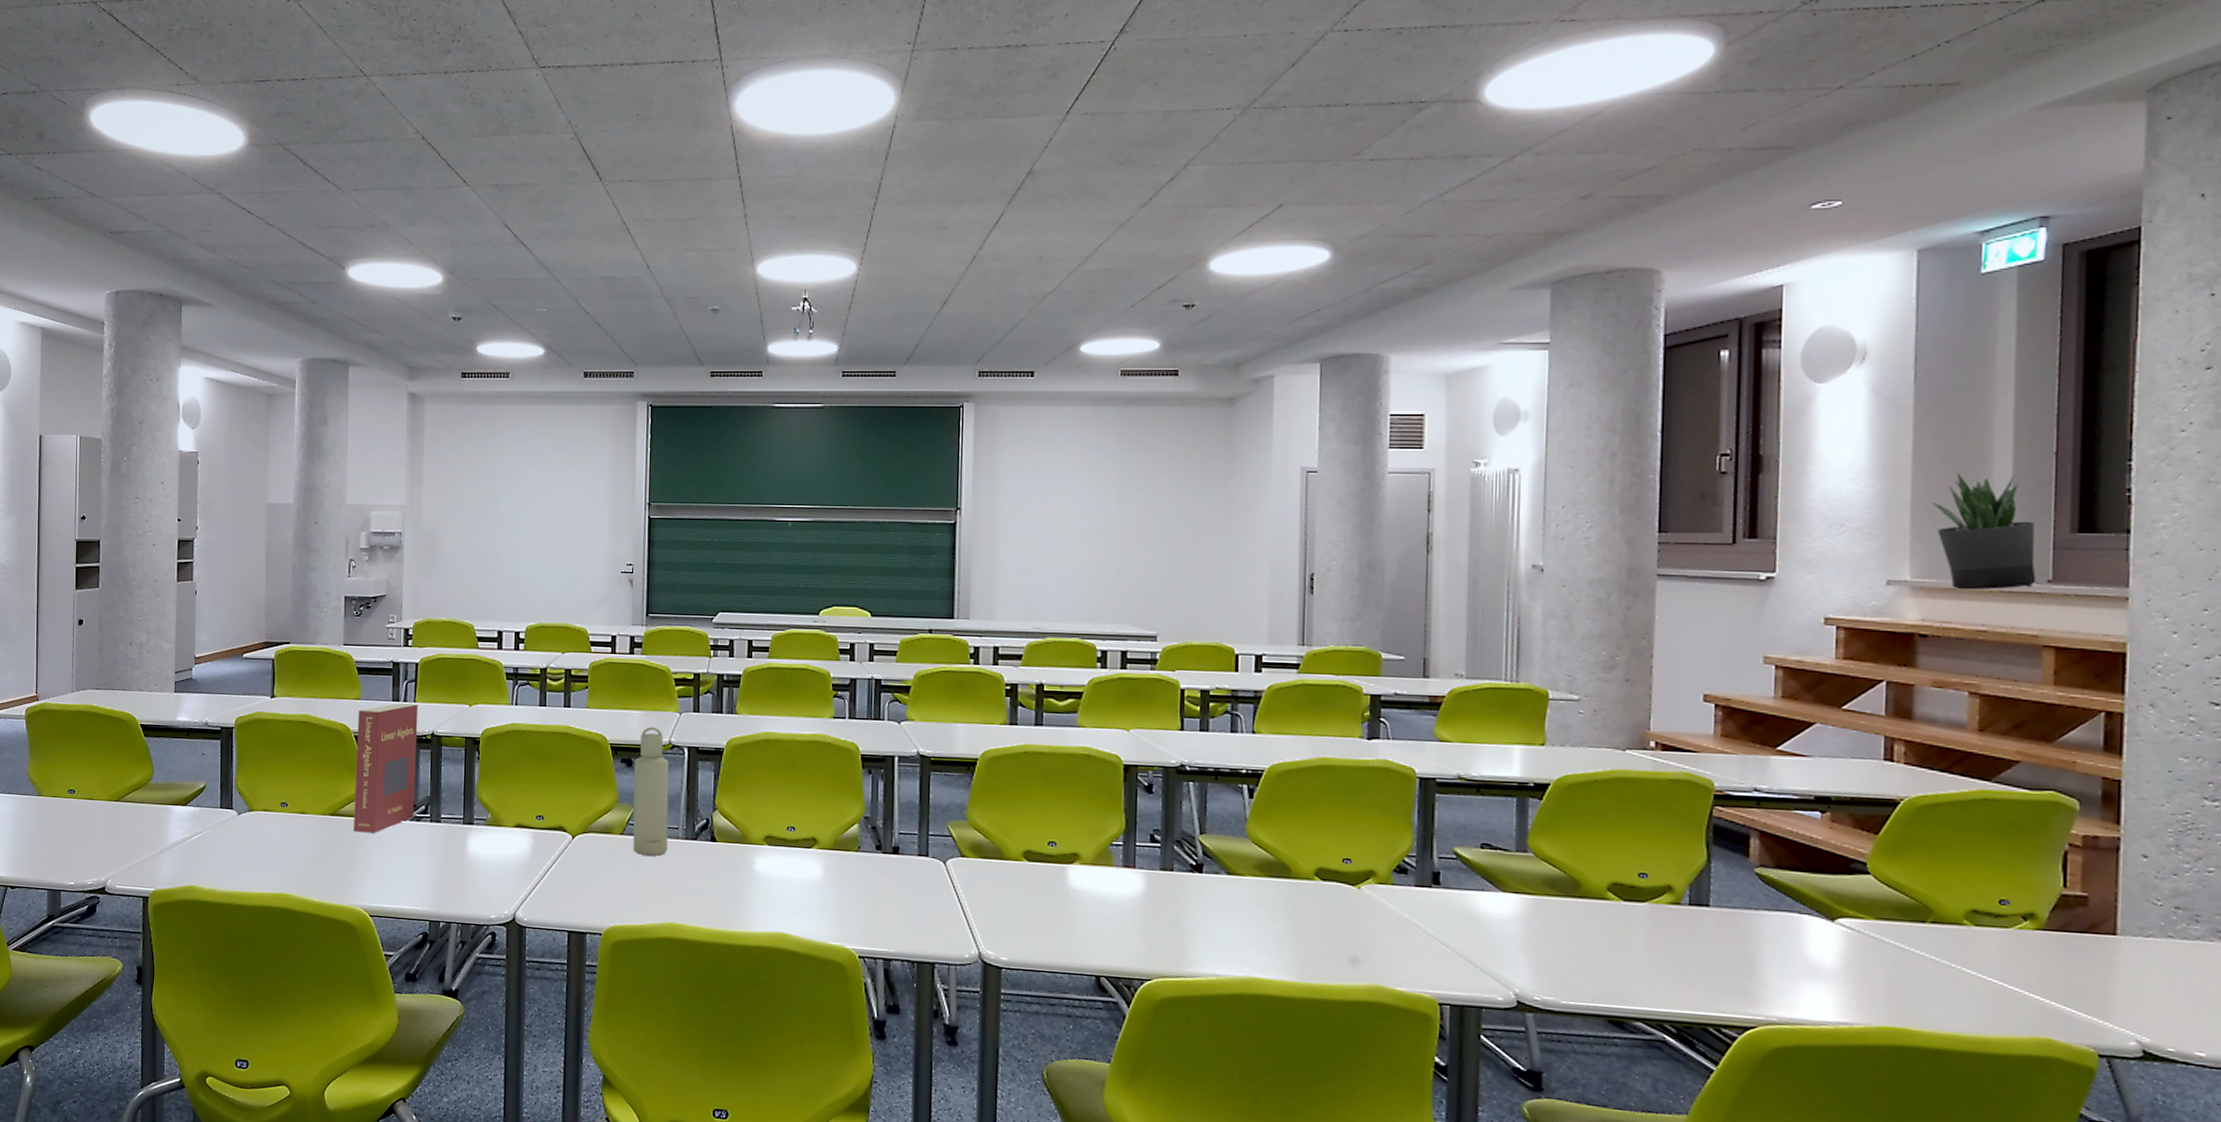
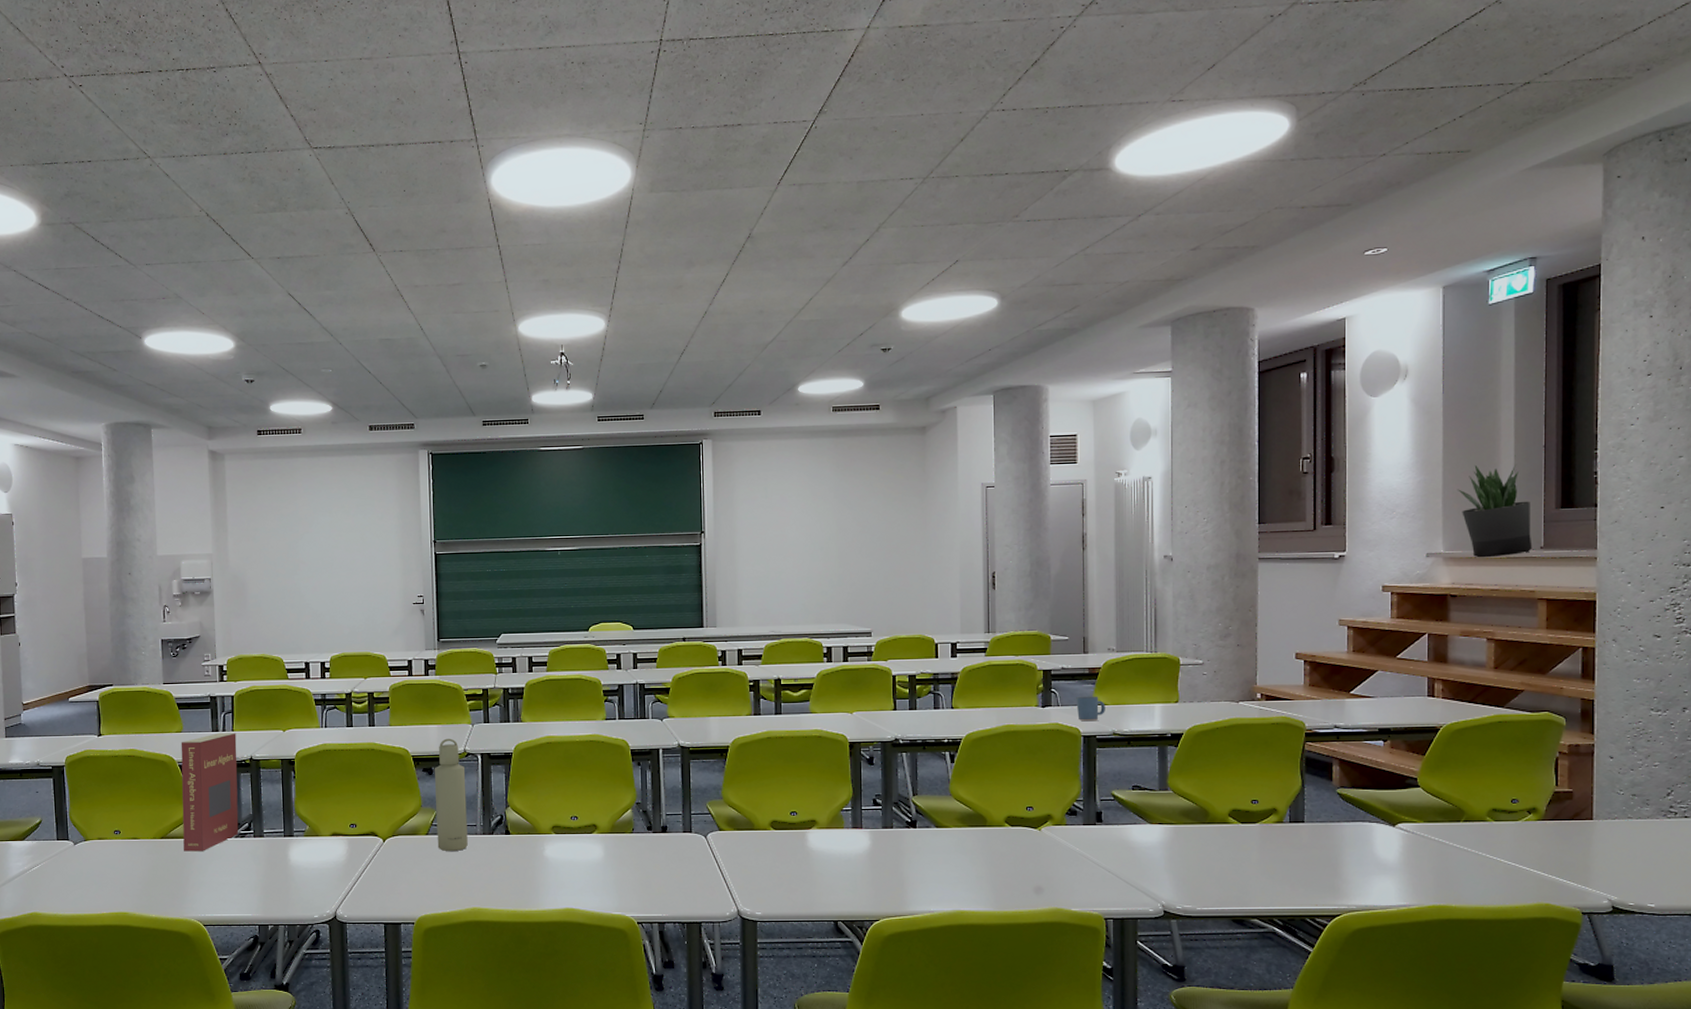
mug: none [1411,729,1449,761] -> present [1076,696,1105,722]

